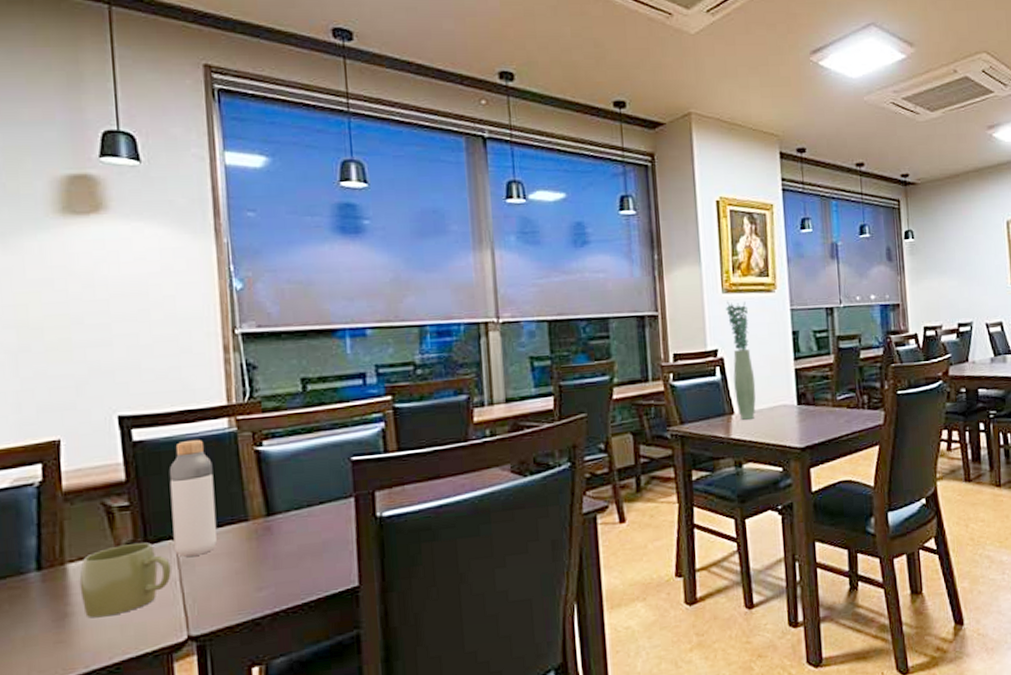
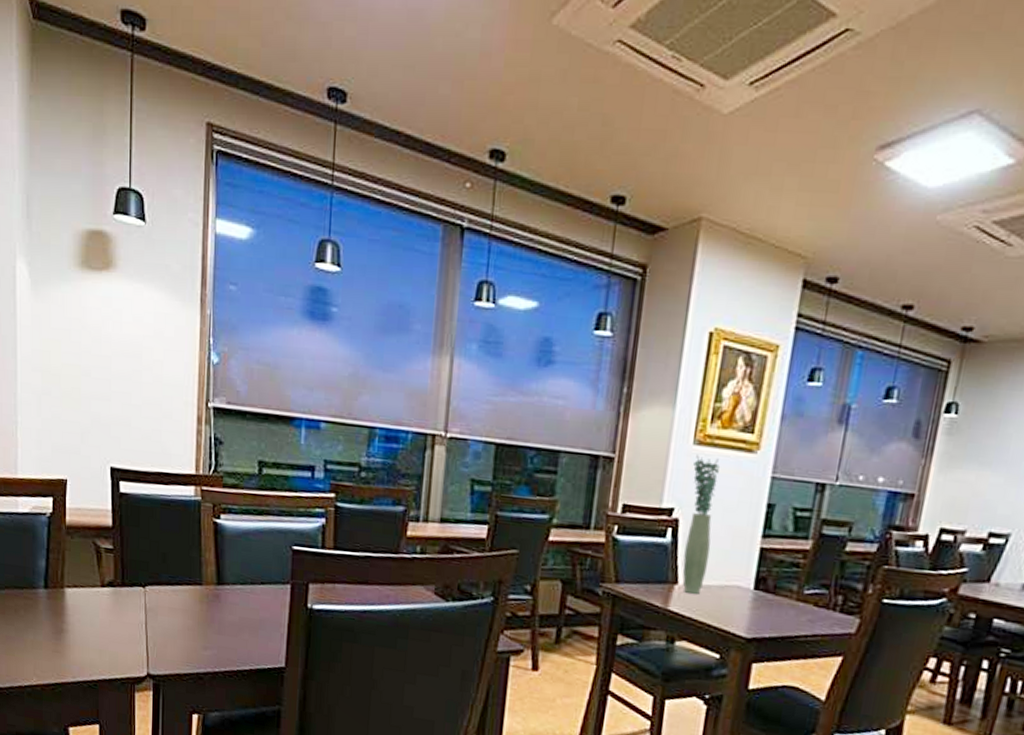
mug: present [79,542,171,618] -> none [73,582,140,641]
bottle: present [169,439,218,558] -> none [143,500,179,607]

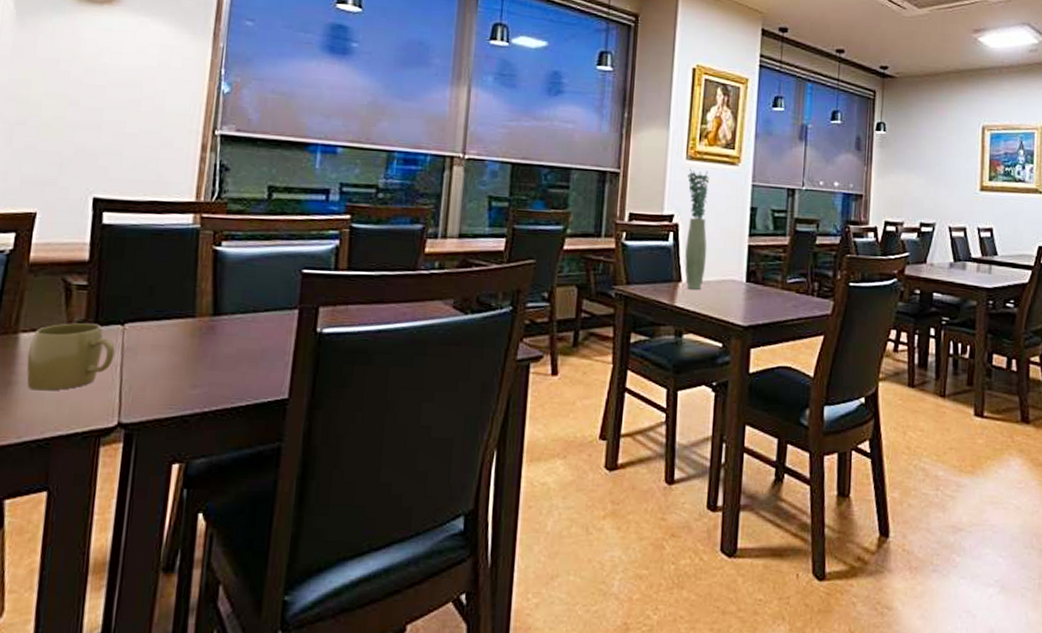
mug: none [73,582,140,641] -> present [26,323,115,391]

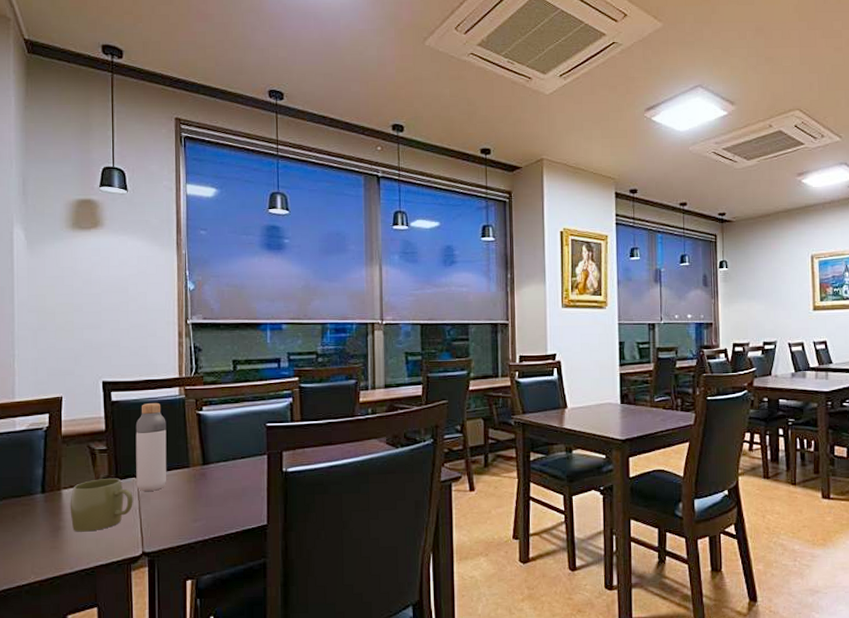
bottle: none [121,230,172,345] -> present [135,402,167,492]
vase: present [685,168,709,291] -> none [564,314,586,414]

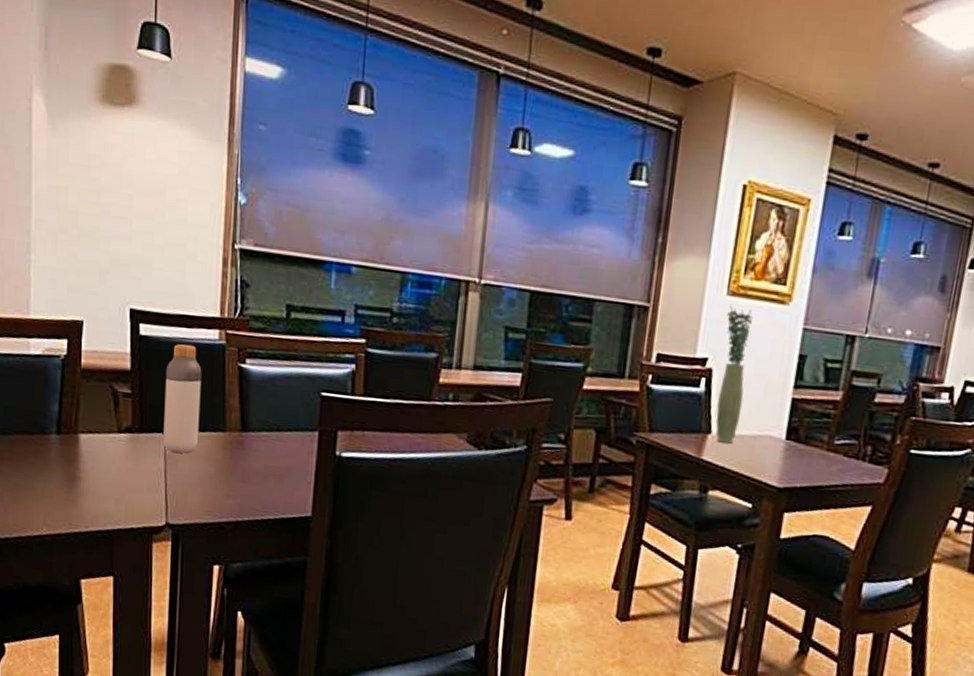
mug: present [70,478,133,532] -> none [87,427,159,489]
vase: none [564,314,586,414] -> present [715,305,753,445]

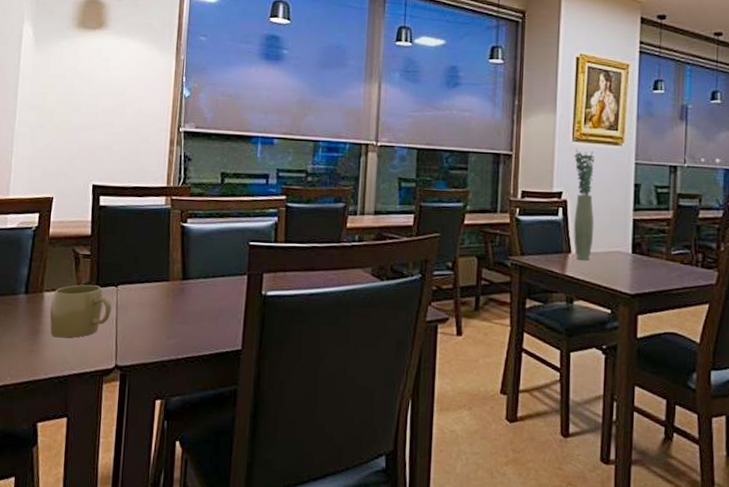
mug: none [87,427,159,489] -> present [50,284,112,338]
bottle: present [163,344,202,453] -> none [115,210,150,303]

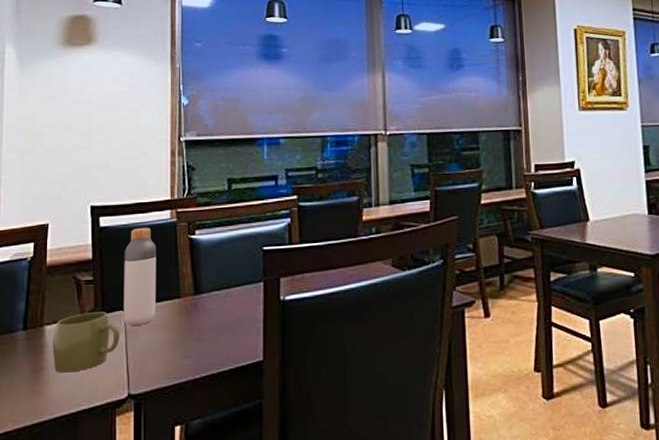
bottle: none [115,210,150,303] -> present [123,227,157,327]
vase: present [574,149,594,261] -> none [582,118,610,228]

